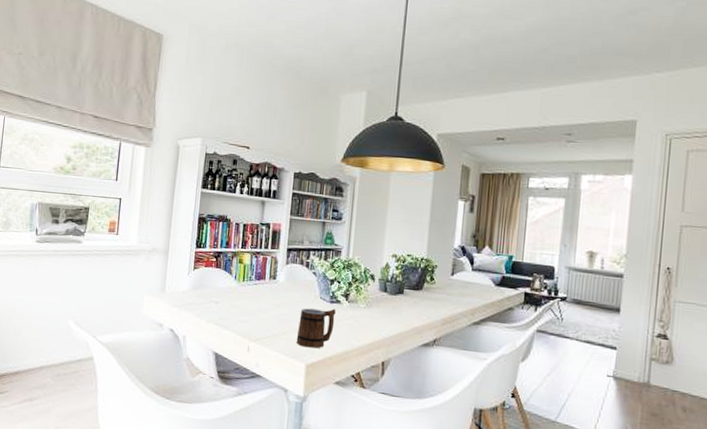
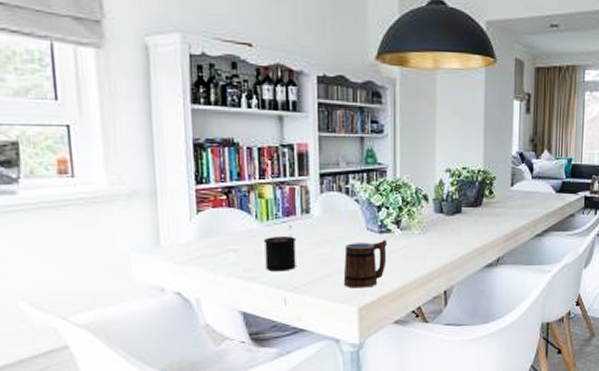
candle: none [237,287,264,324] -> present [263,224,297,272]

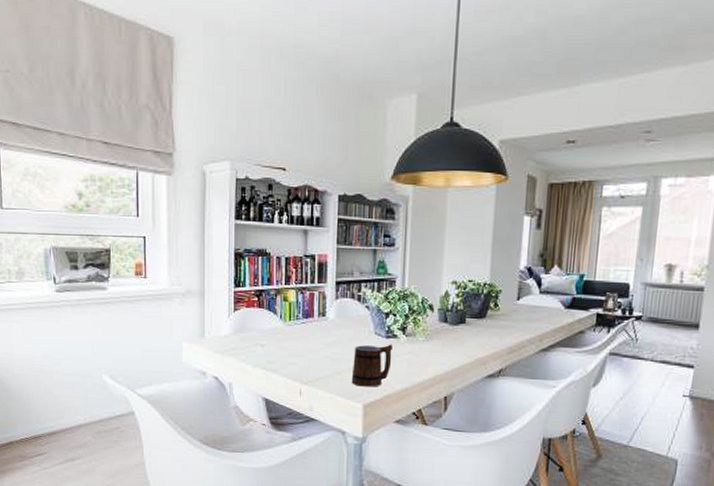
candle: present [263,224,297,272] -> none [285,325,313,366]

